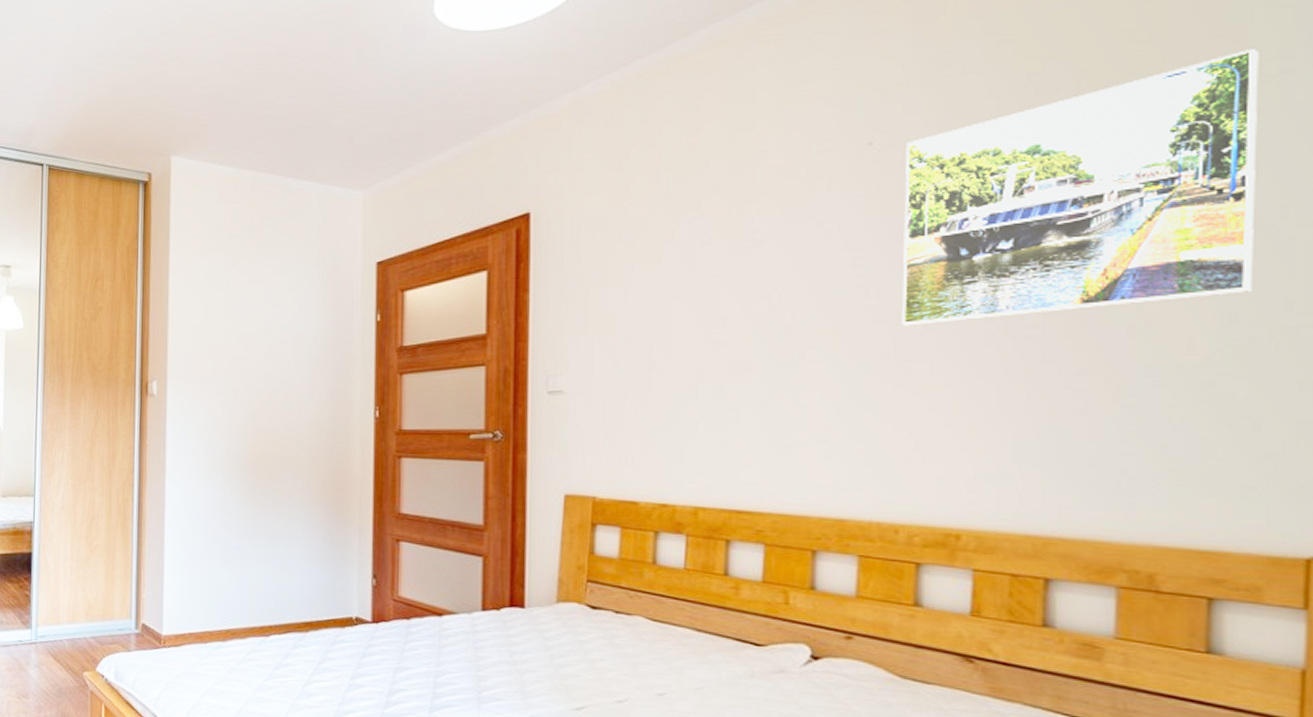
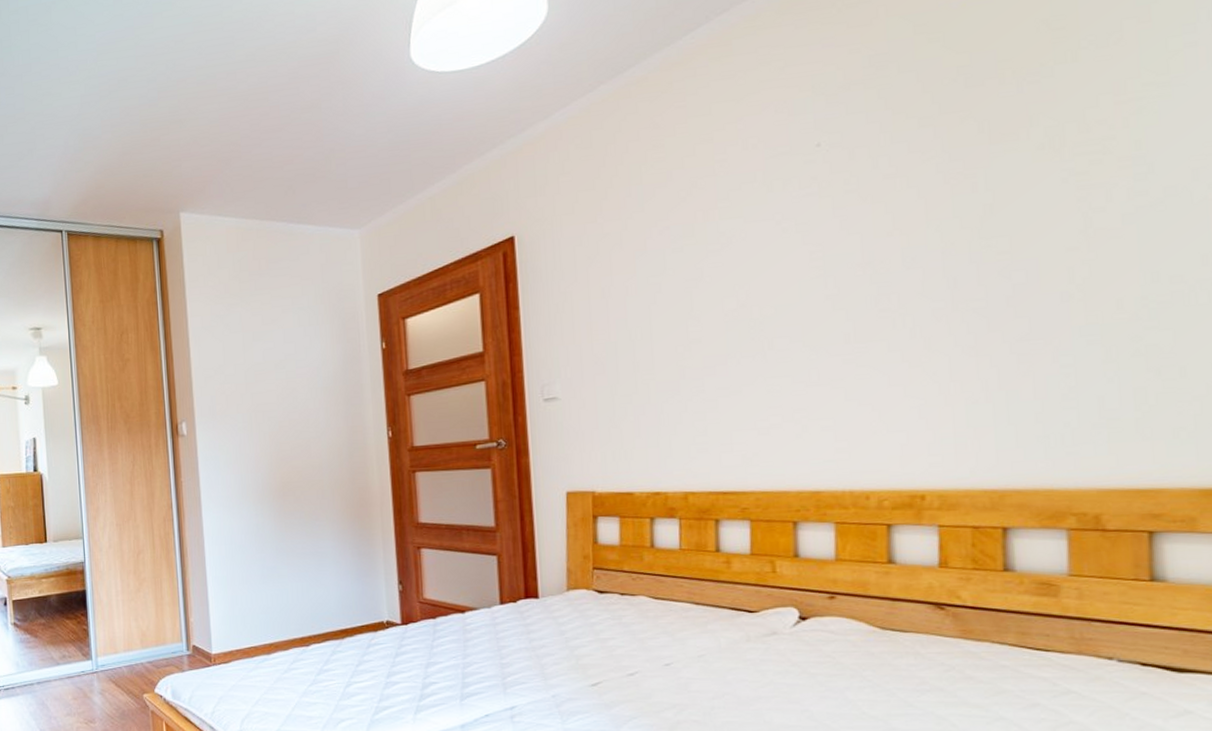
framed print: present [901,49,1259,326] -> none [851,27,1171,310]

